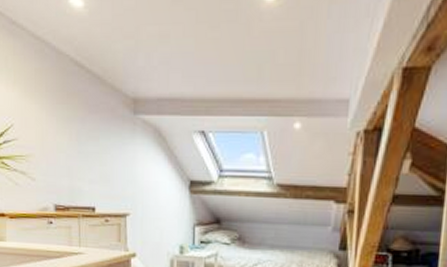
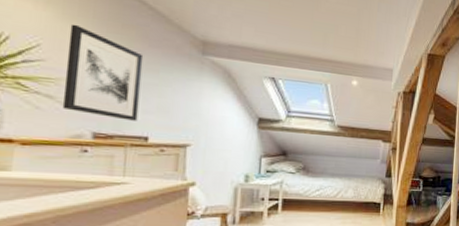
wall art: none [31,100,86,192] -> present [62,24,144,121]

